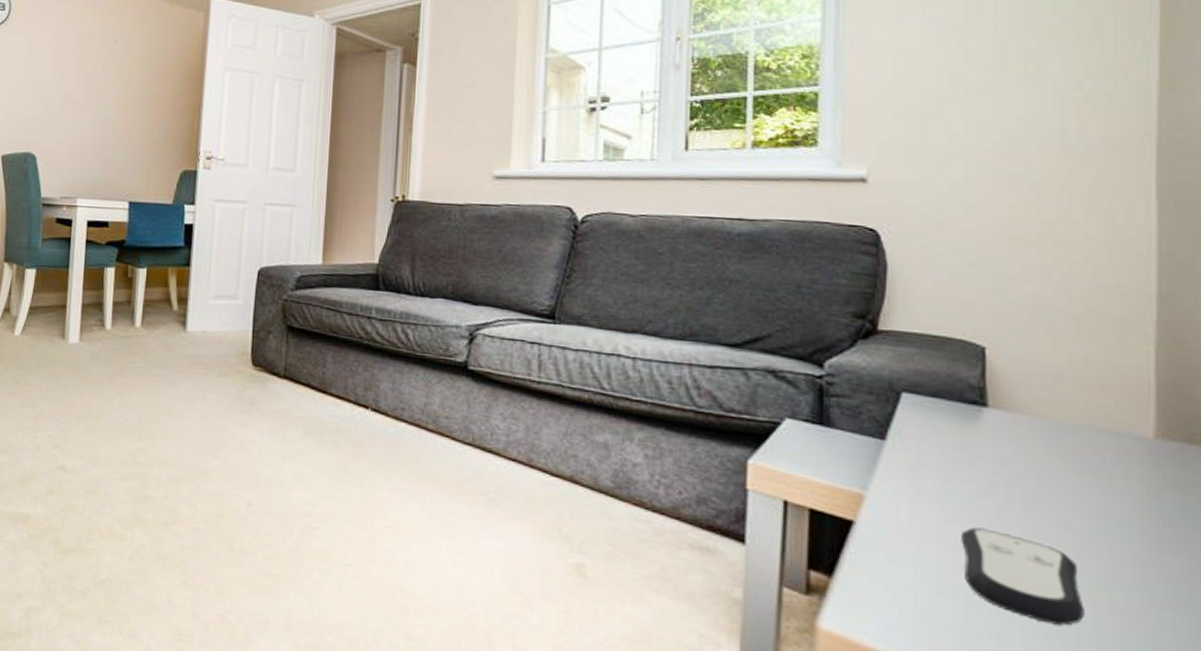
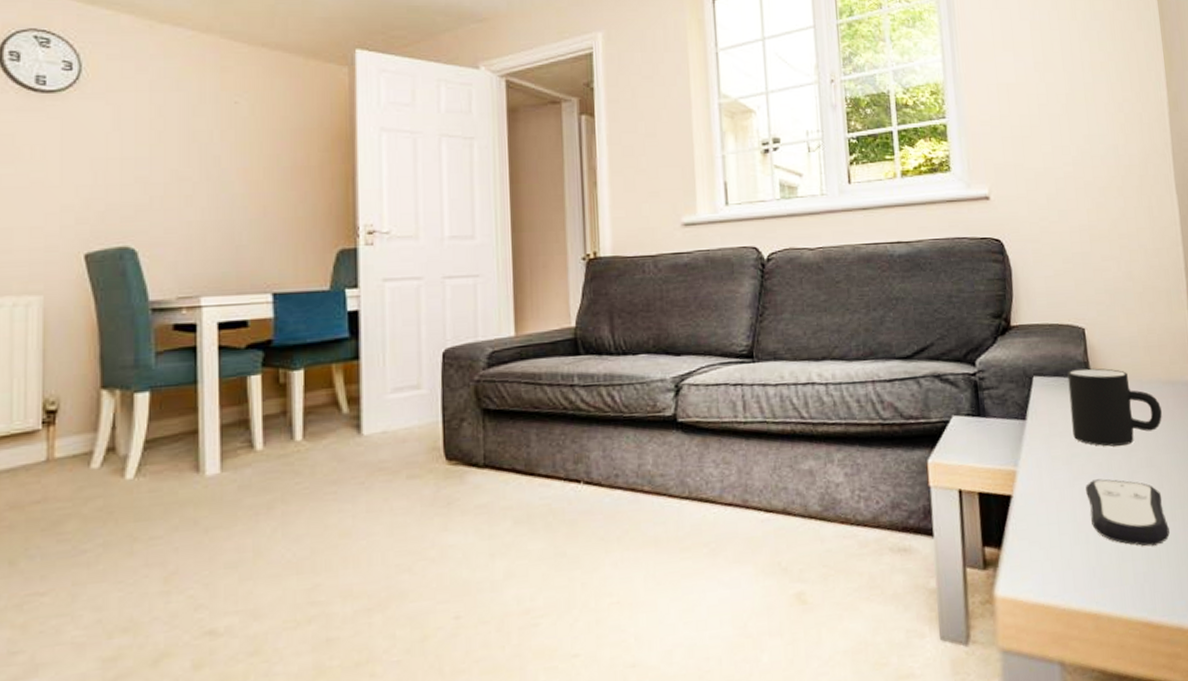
mug: none [951,393,1092,497] -> present [1067,368,1162,447]

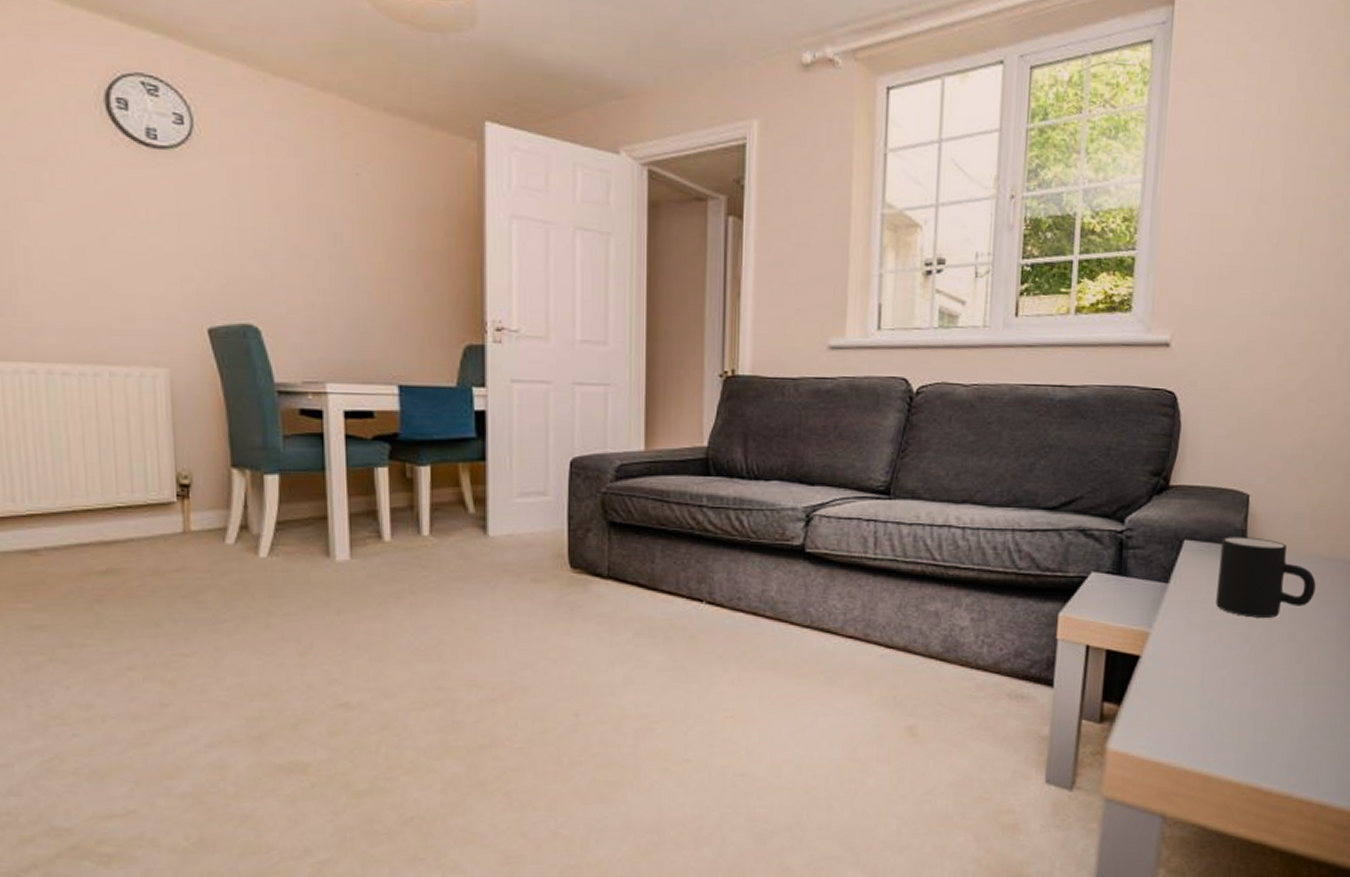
remote control: present [1085,479,1170,546] -> none [1218,649,1299,718]

